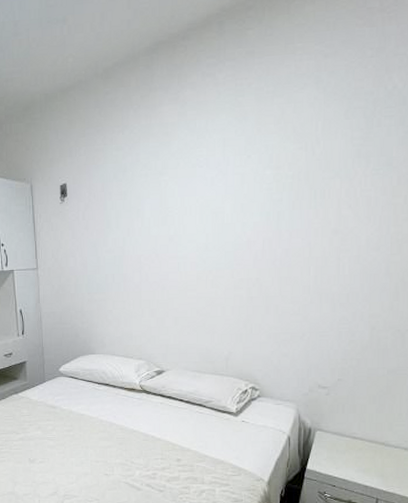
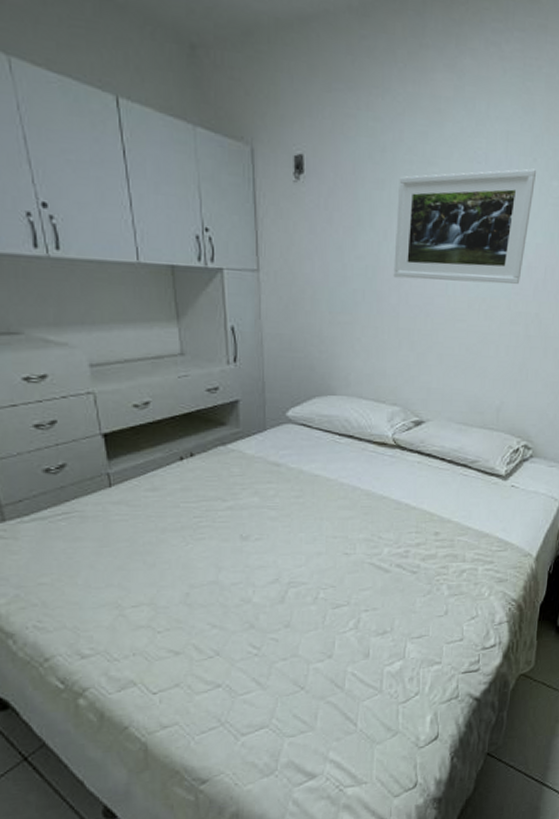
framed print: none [135,164,251,263] -> present [393,169,537,284]

